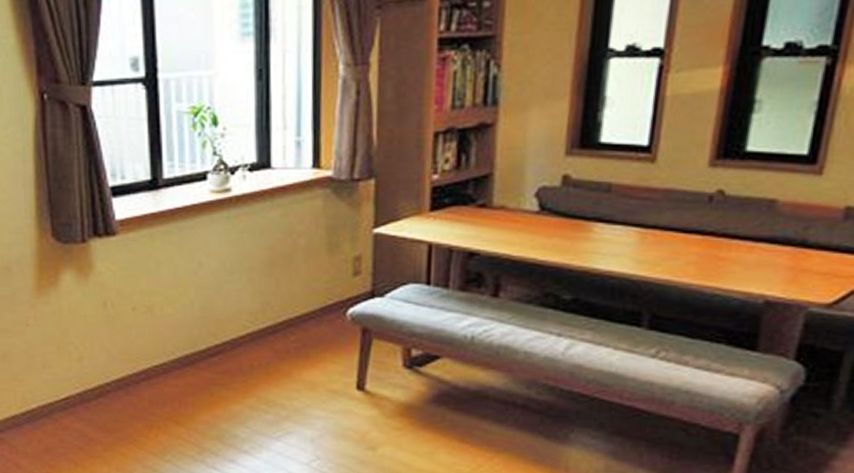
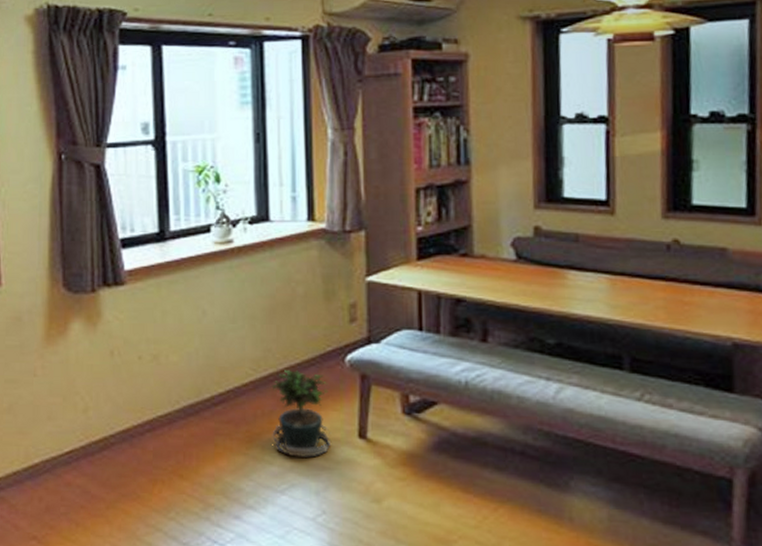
potted plant: none [268,323,329,408] -> present [270,370,331,459]

